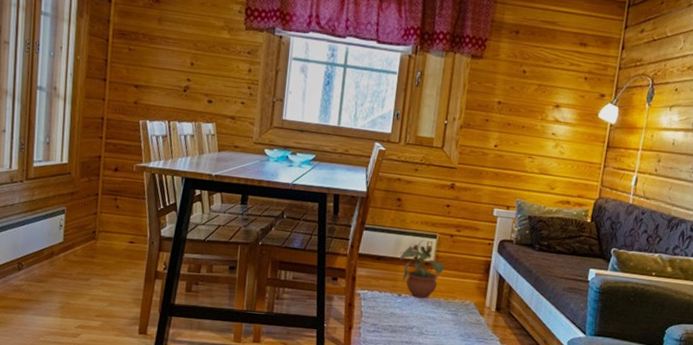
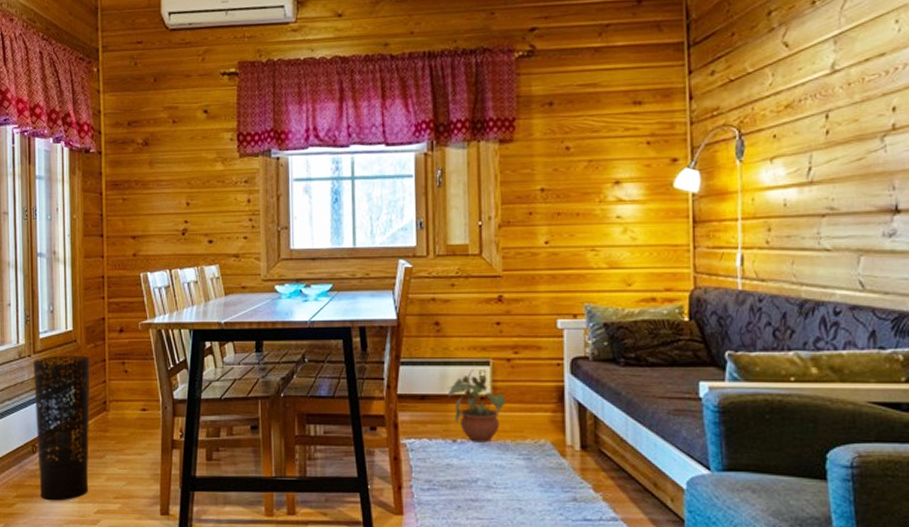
umbrella stand: none [23,184,83,314] -> present [33,355,90,501]

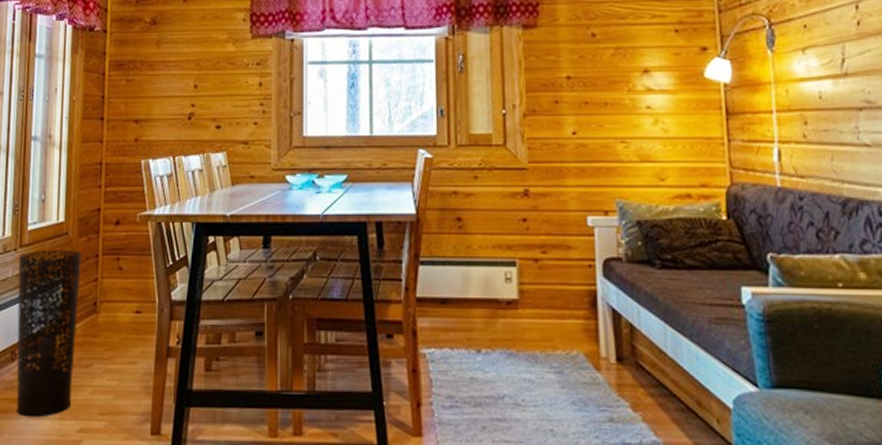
potted plant: present [447,370,505,443] -> none [470,271,534,353]

